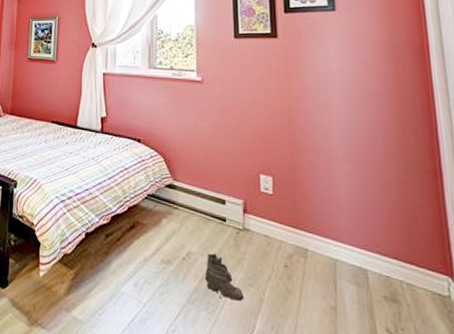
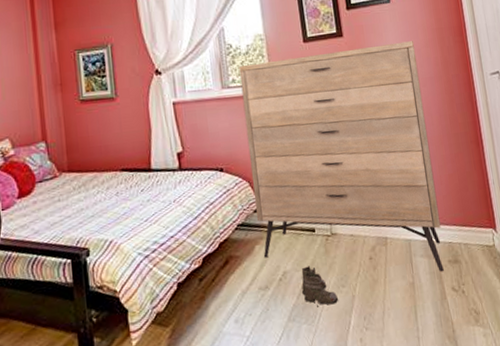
dresser: none [167,50,377,307] -> present [239,41,444,272]

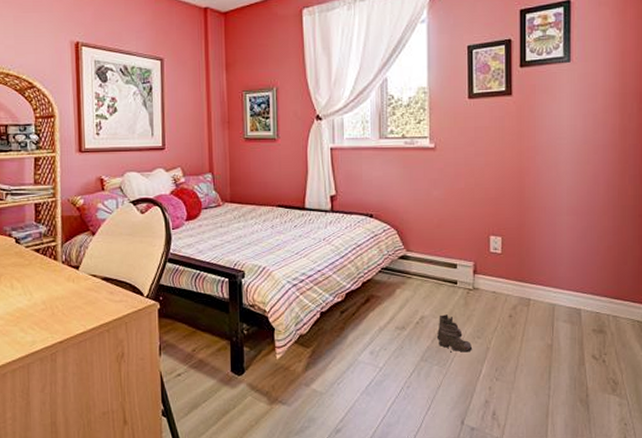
dresser: present [239,41,444,272] -> none [399,105,591,340]

